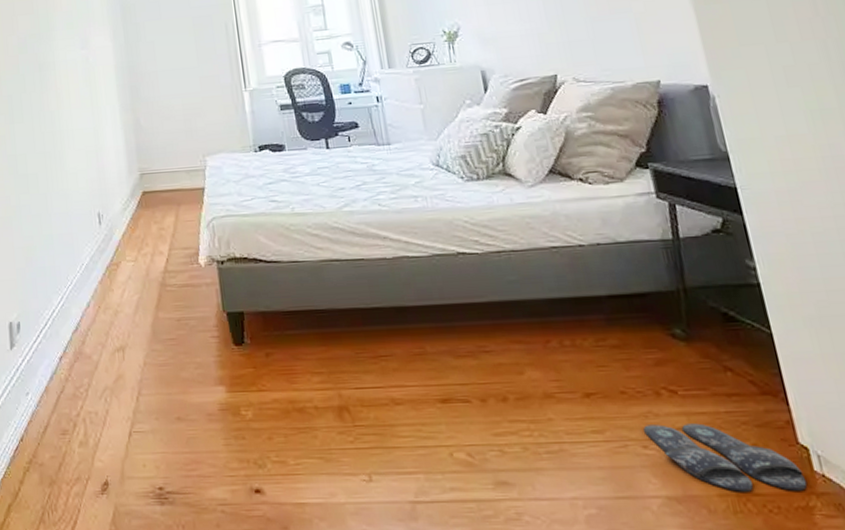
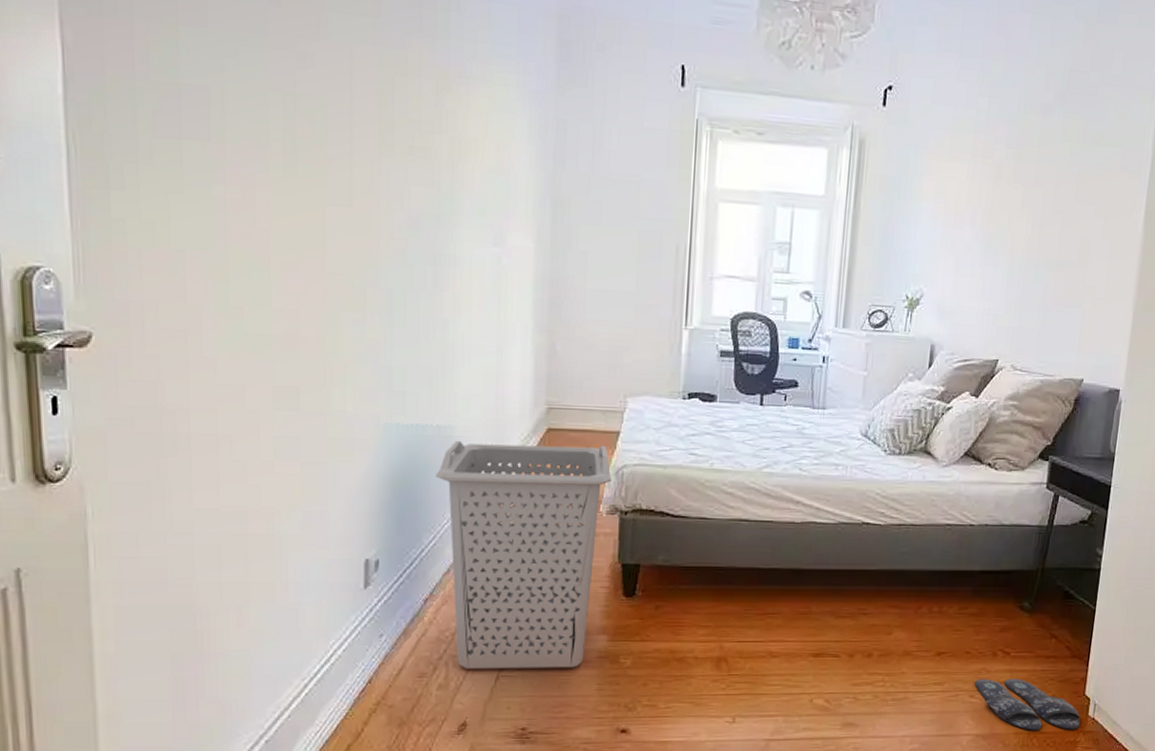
laundry basket: none [57,201,207,425] -> present [435,440,612,669]

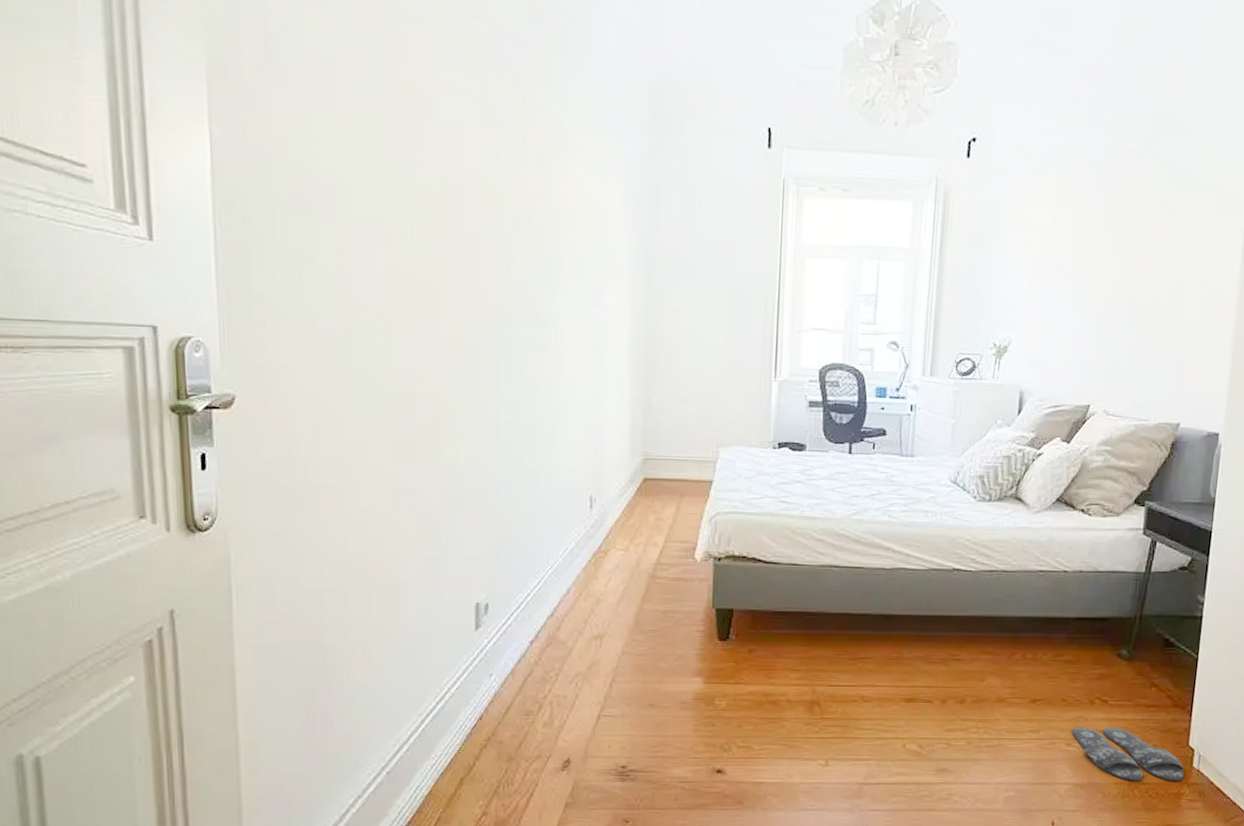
laundry basket: present [435,440,612,669] -> none [540,490,706,709]

